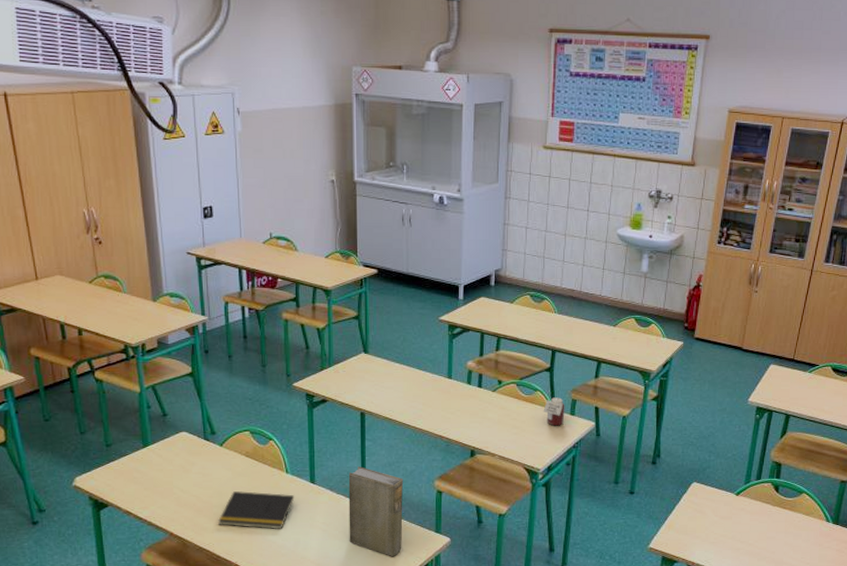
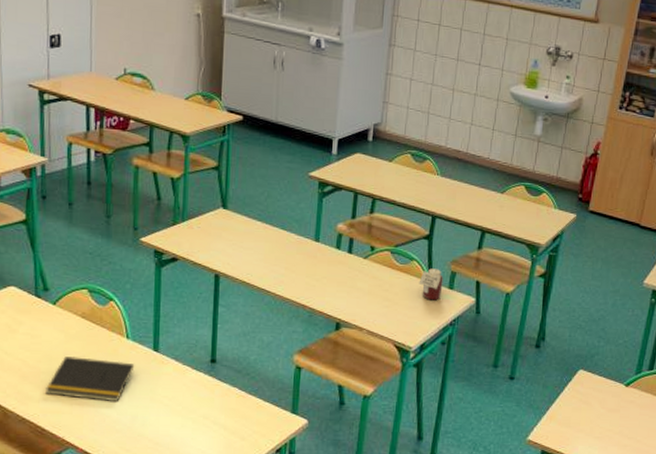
book: present [348,466,404,557] -> none [193,335,259,439]

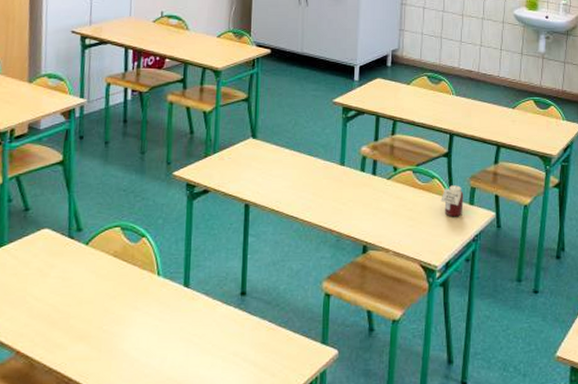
notepad: present [45,356,135,402] -> none [74,298,165,345]

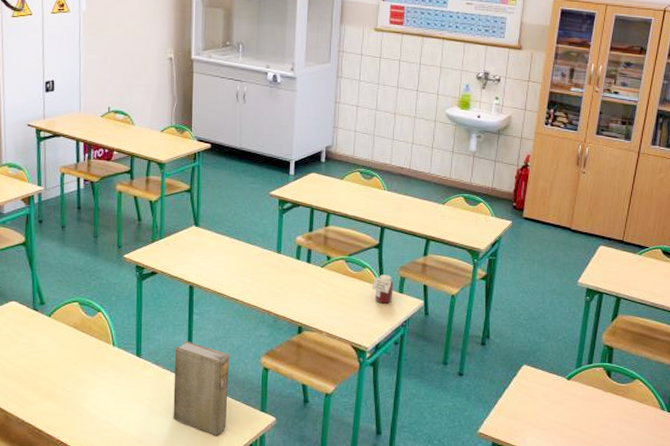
book: none [223,266,289,375] -> present [173,341,230,436]

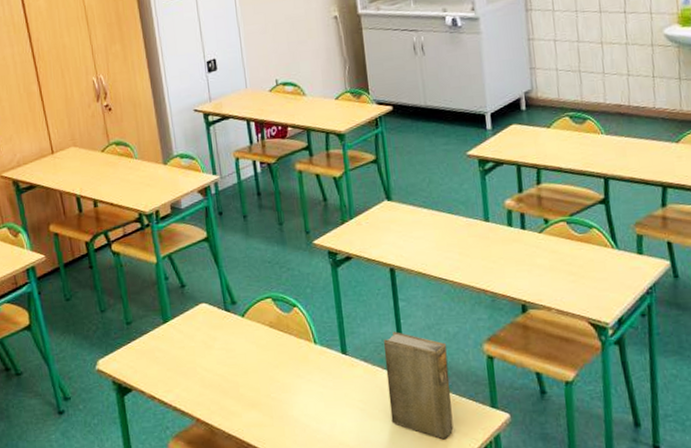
jar: present [371,274,394,304] -> none [603,234,631,269]

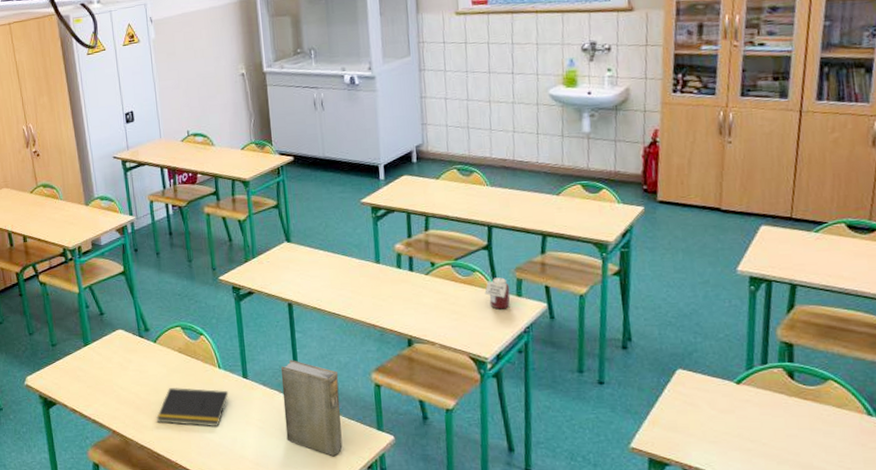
notepad: none [246,367,326,411] -> present [157,388,229,427]
jar: none [603,234,631,269] -> present [484,277,511,310]

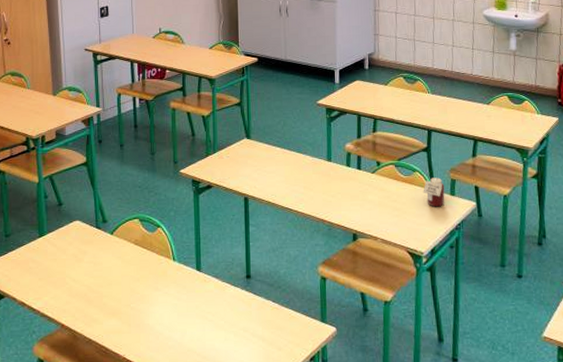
notepad: present [157,388,229,427] -> none [108,280,181,321]
book: present [280,360,343,457] -> none [233,253,288,349]

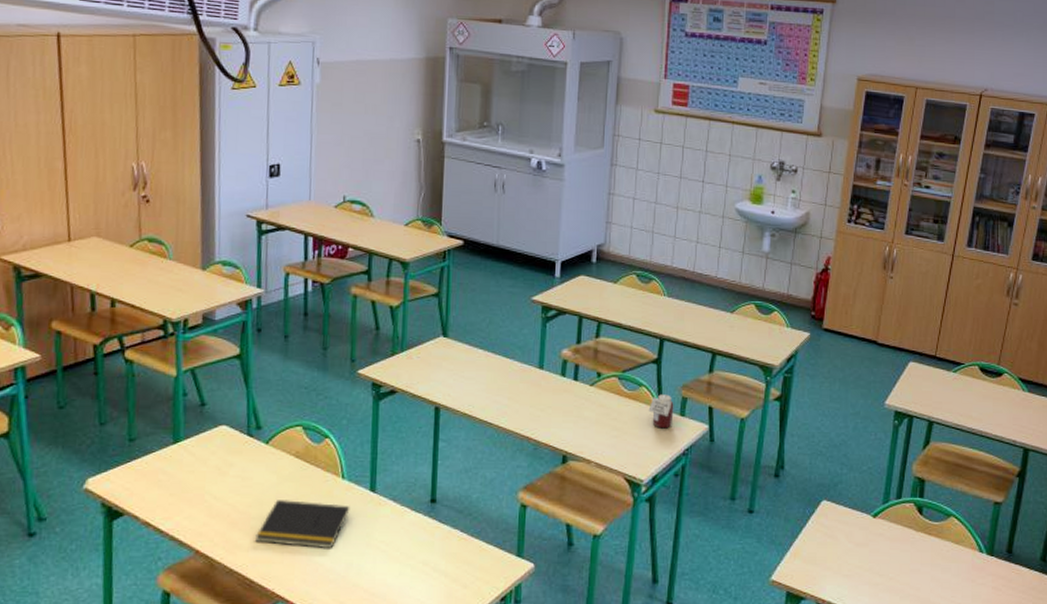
notepad: none [108,280,181,321] -> present [255,500,350,549]

